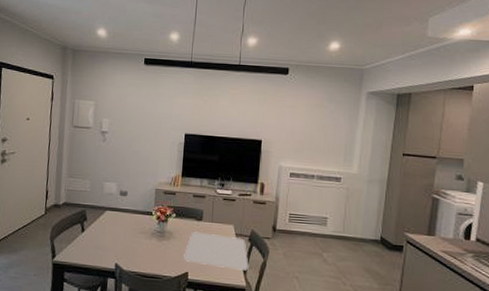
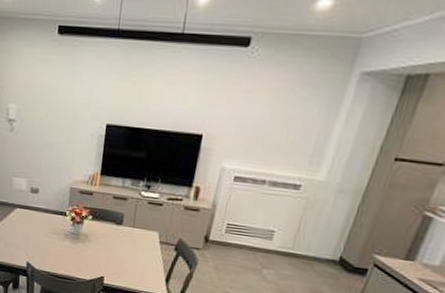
placemat: present [183,232,249,271] -> none [99,236,173,280]

